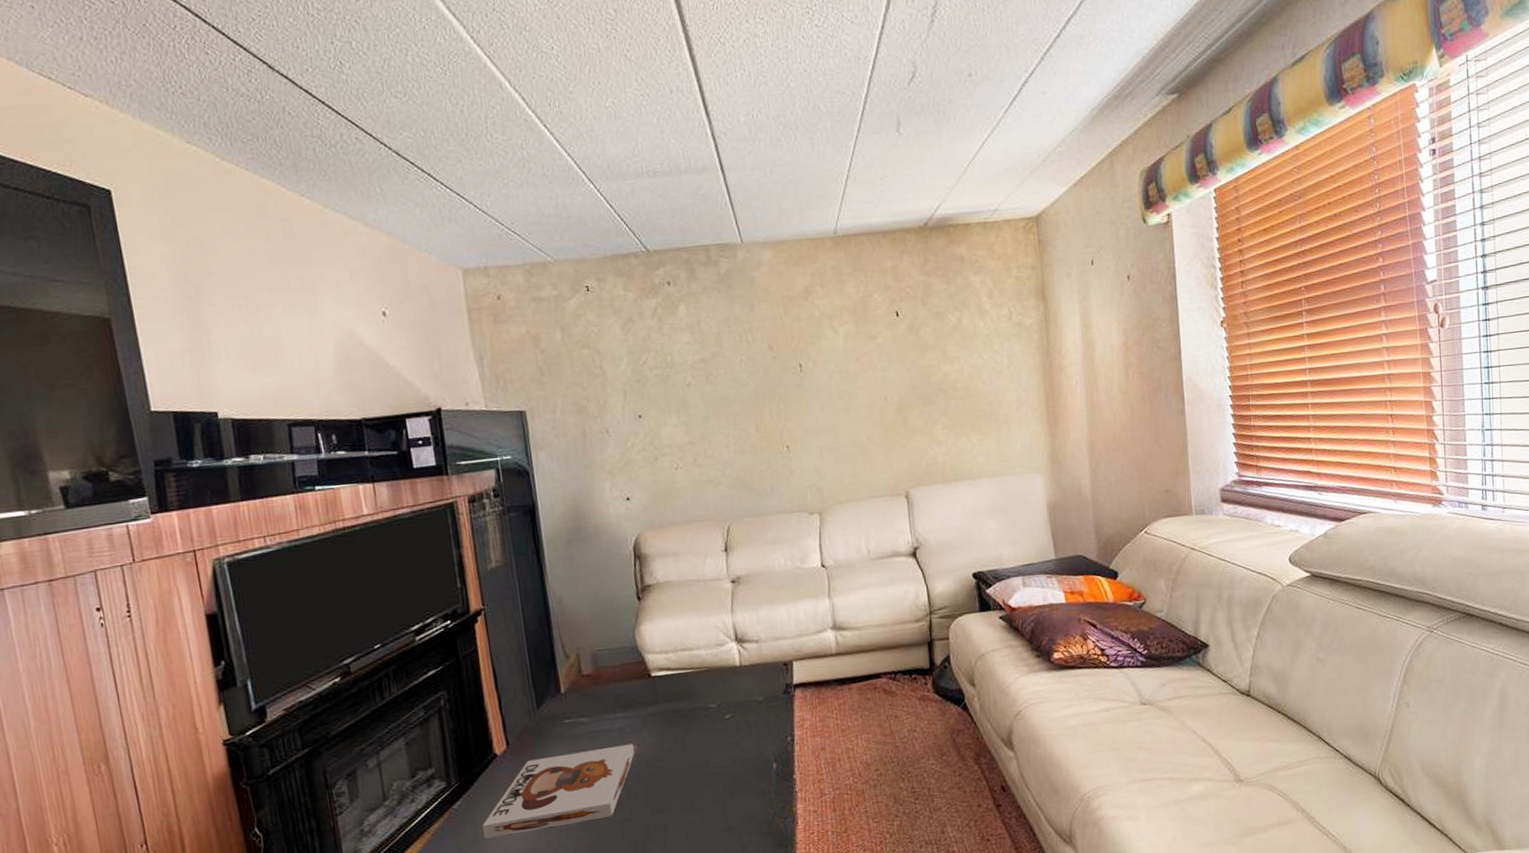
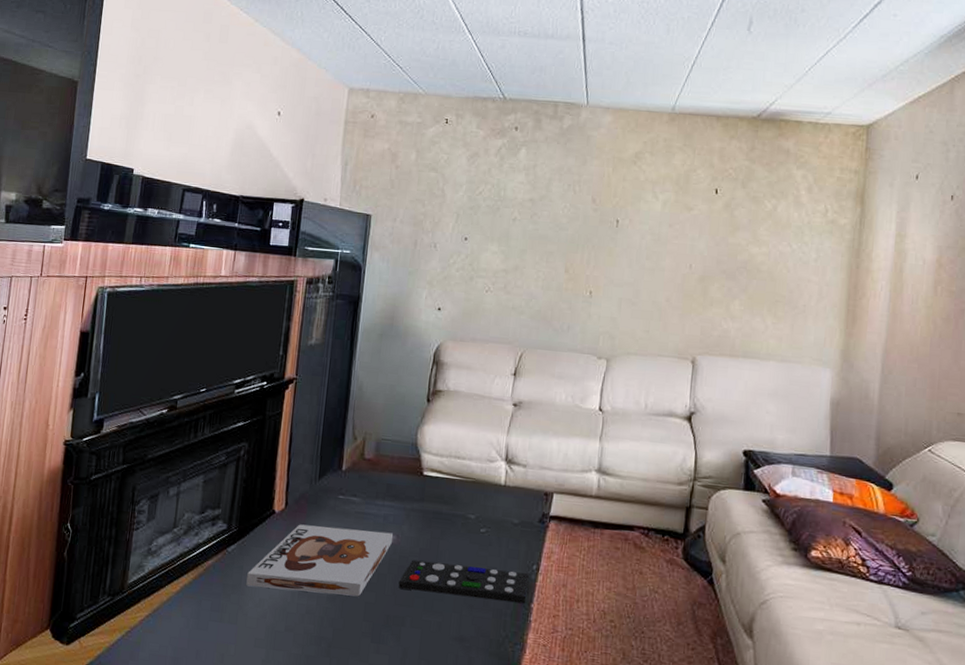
remote control: none [651,747,788,797] -> present [398,559,530,604]

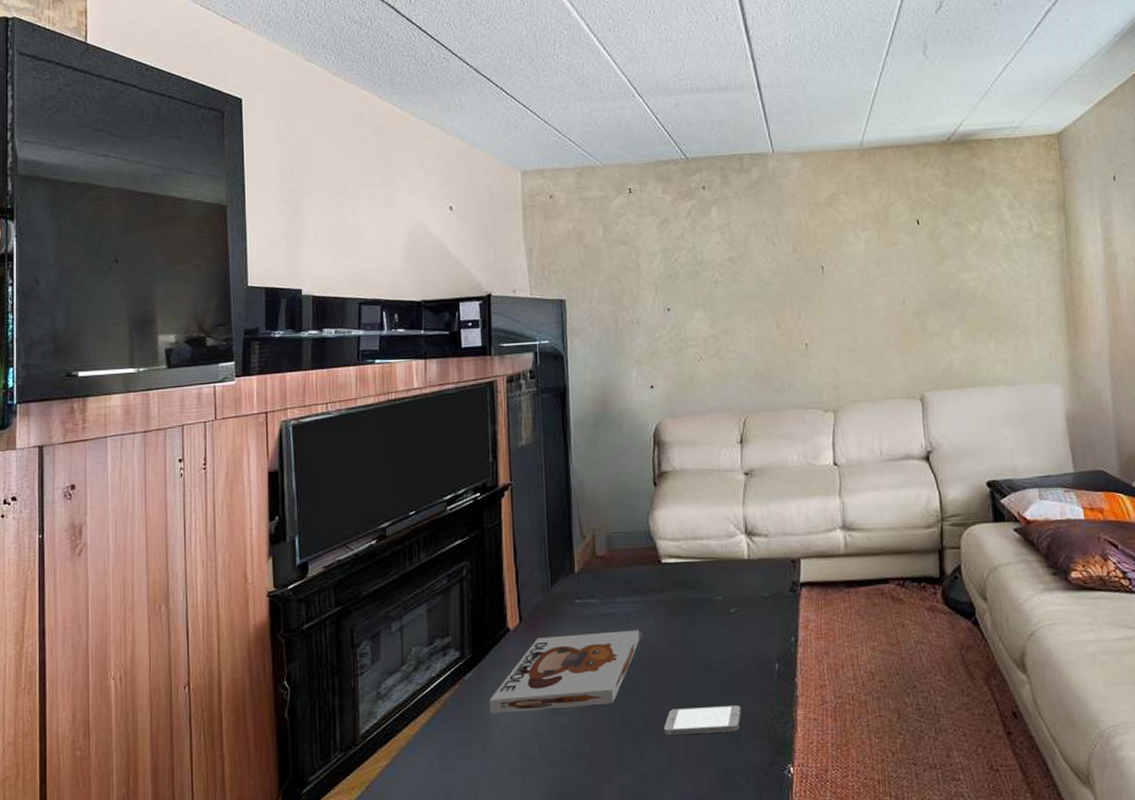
remote control: present [398,559,530,604] -> none [653,647,790,687]
smartphone: none [401,611,477,643] -> present [663,706,742,735]

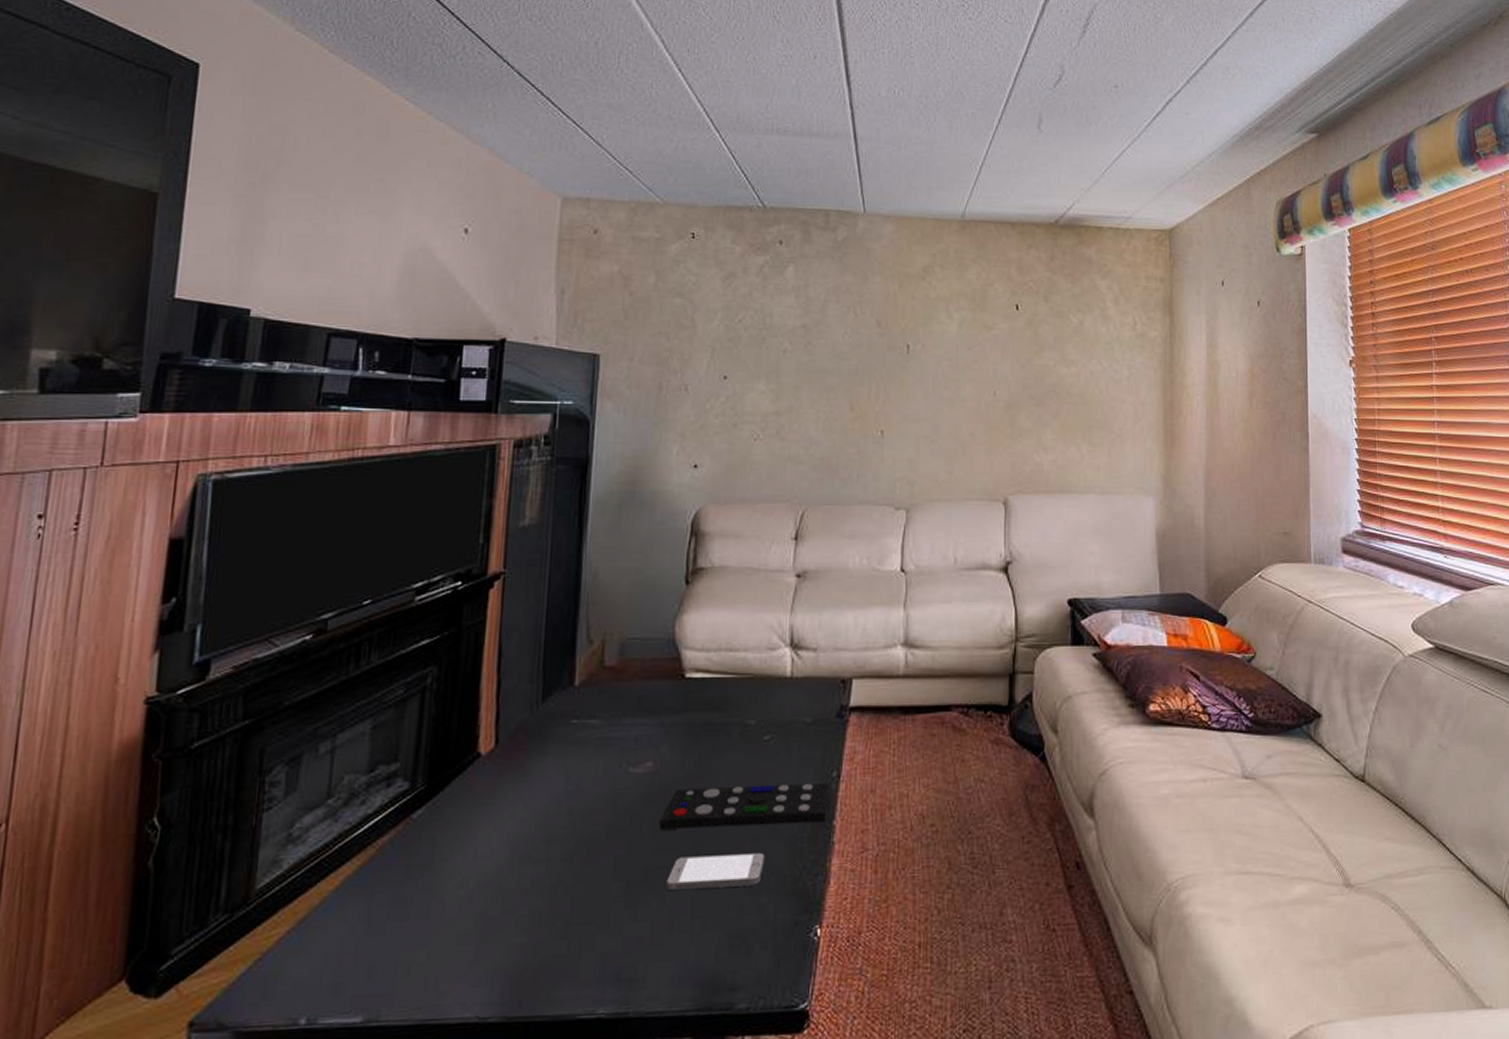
board game: present [489,630,640,714] -> none [441,758,650,863]
remote control: none [653,647,790,687] -> present [659,784,829,830]

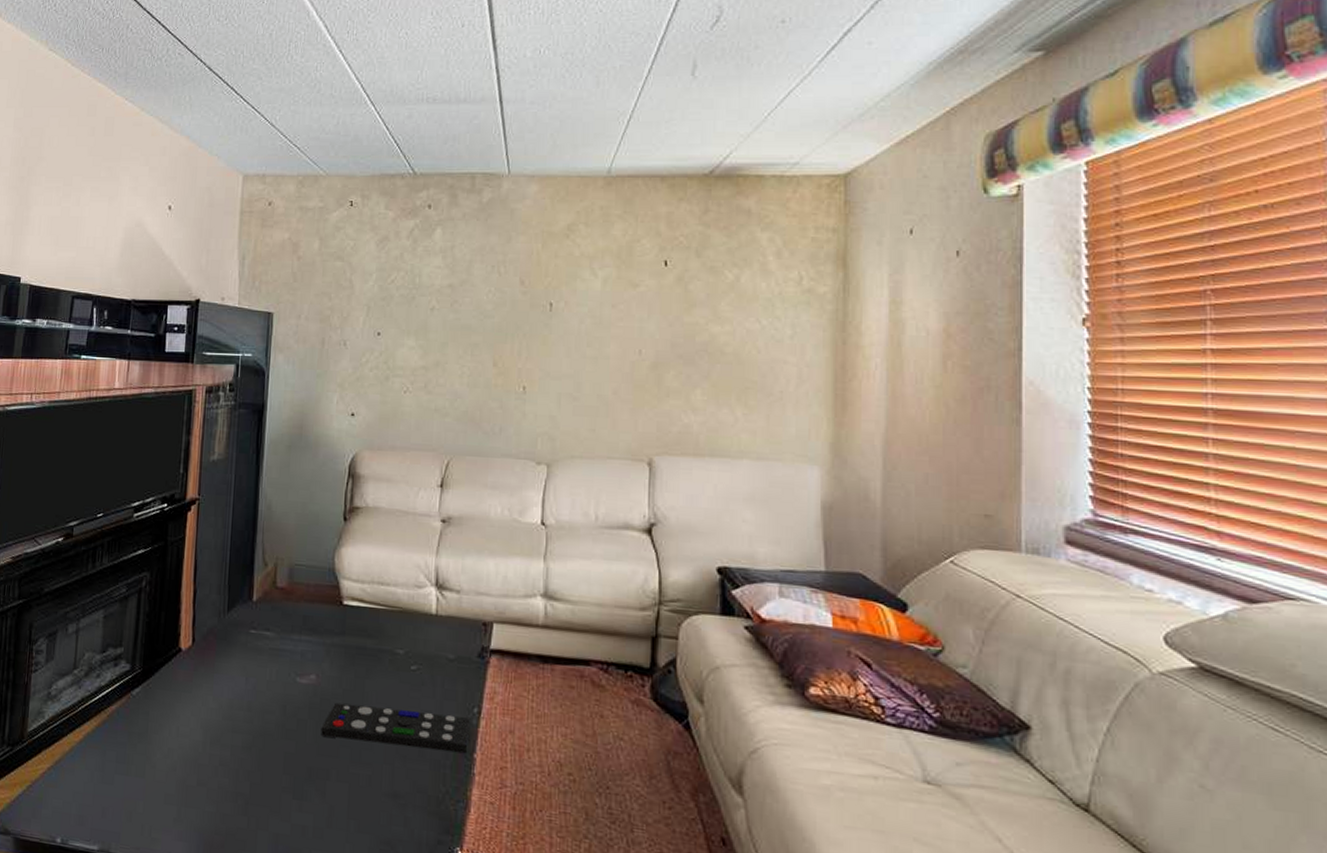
smartphone: present [666,853,765,890] -> none [326,763,412,800]

